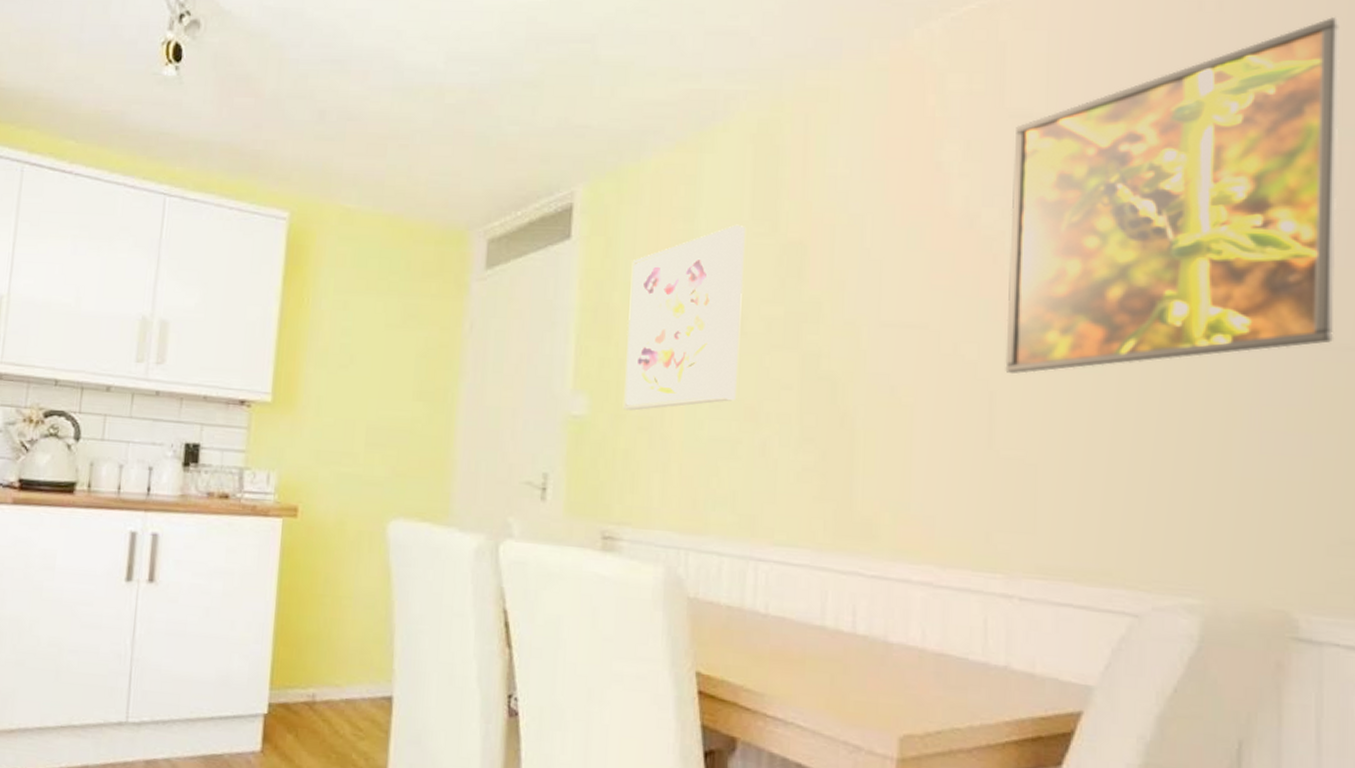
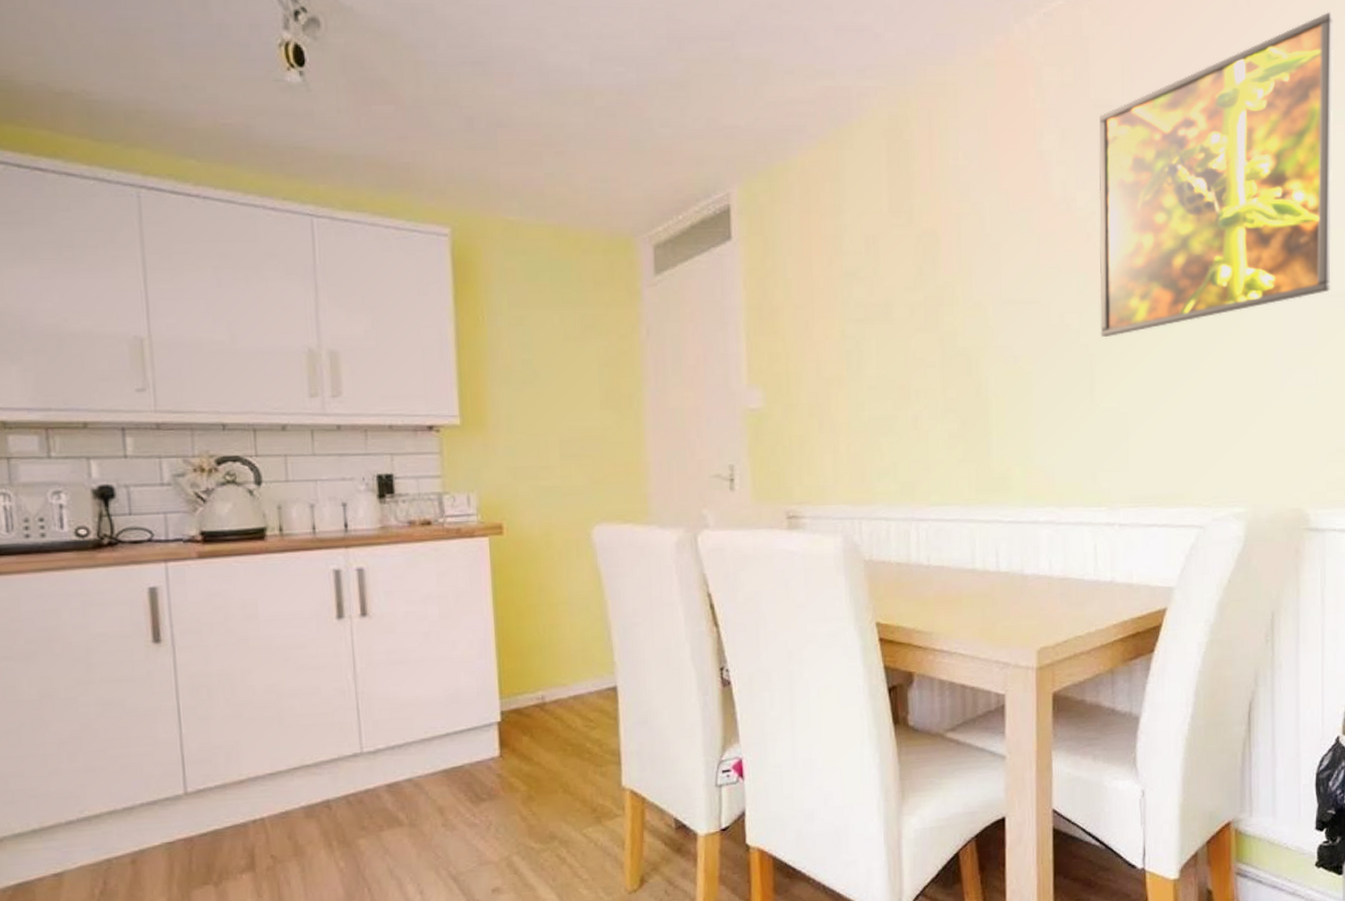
wall art: present [622,224,745,411] -> none [789,217,889,400]

